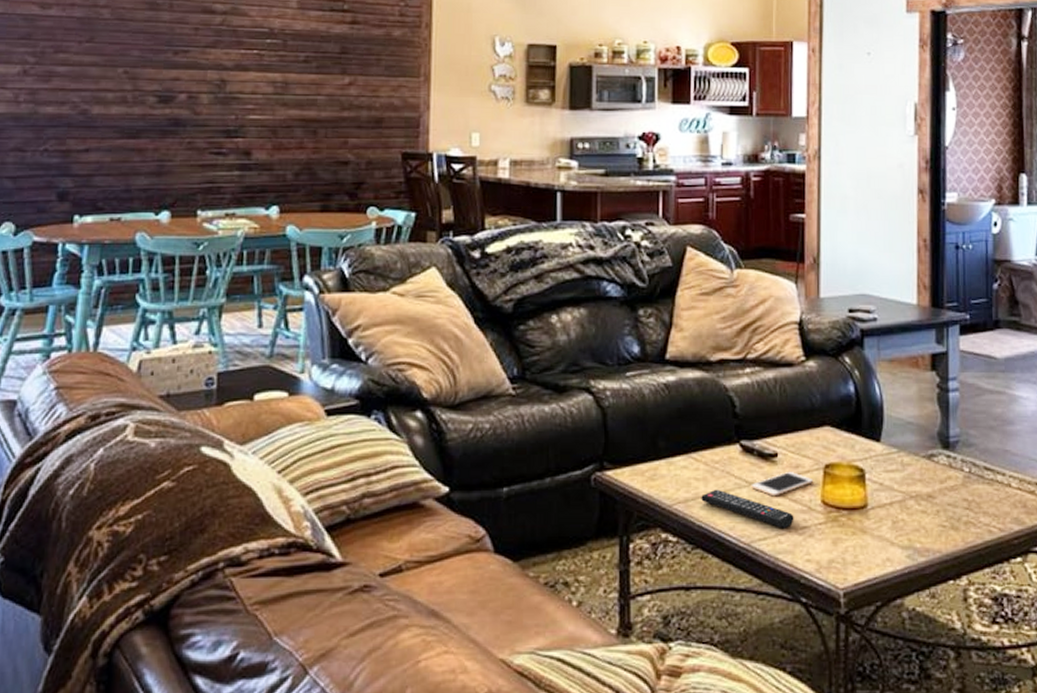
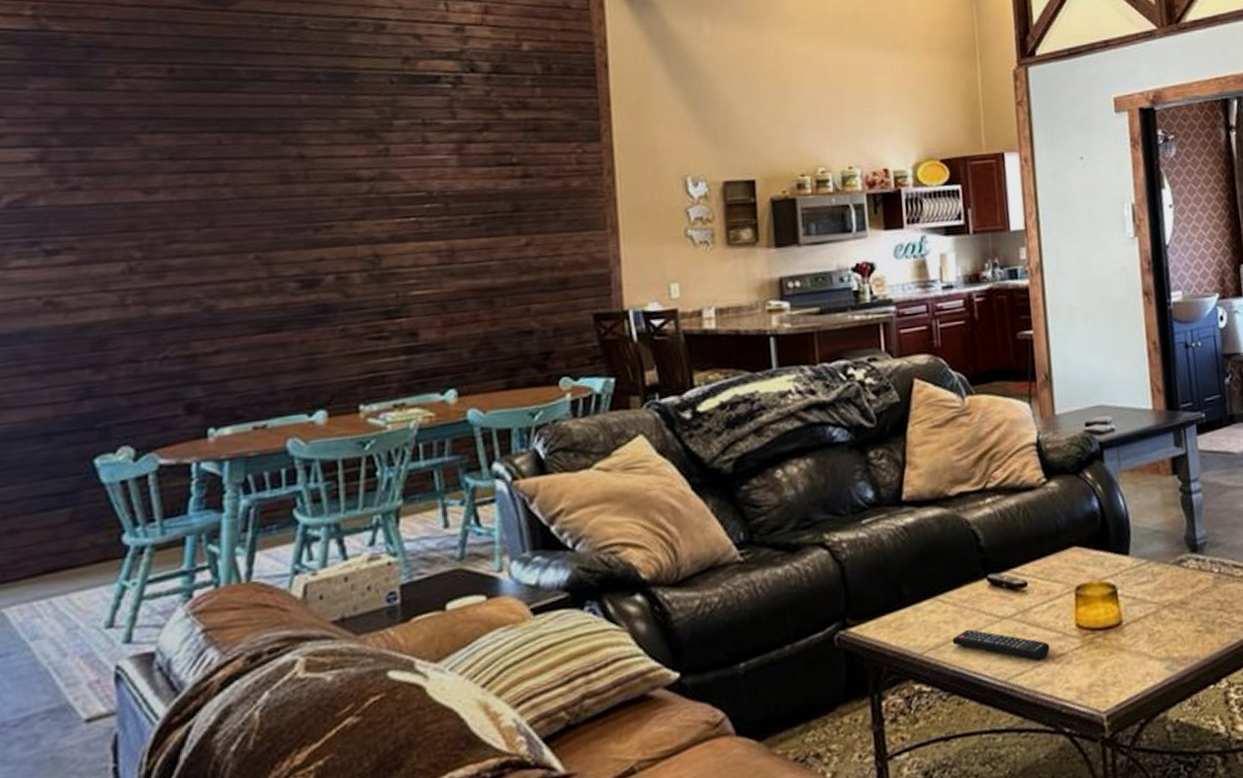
cell phone: present [751,472,814,497] -> none [1003,599,1066,628]

